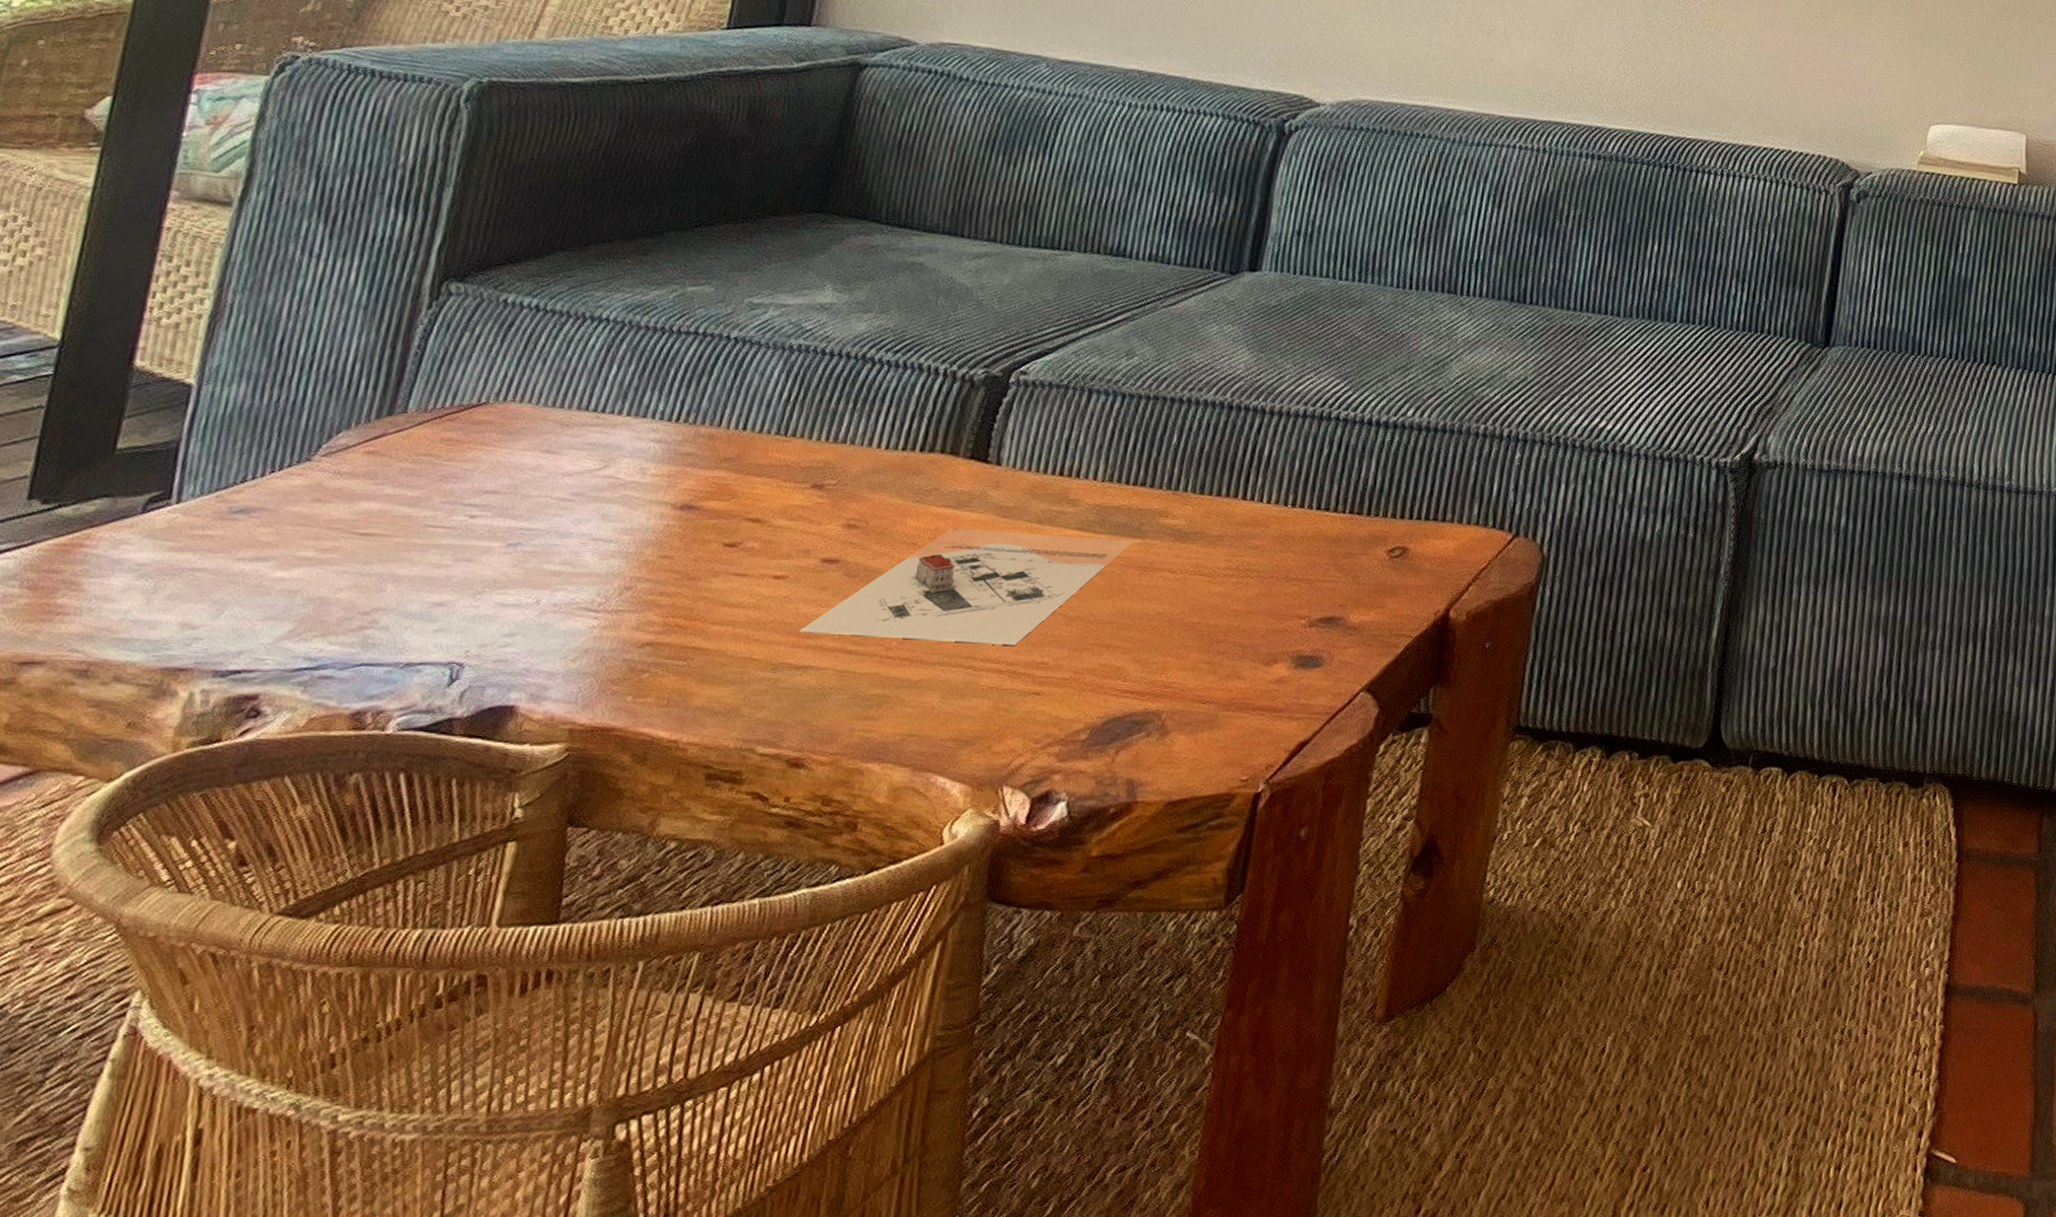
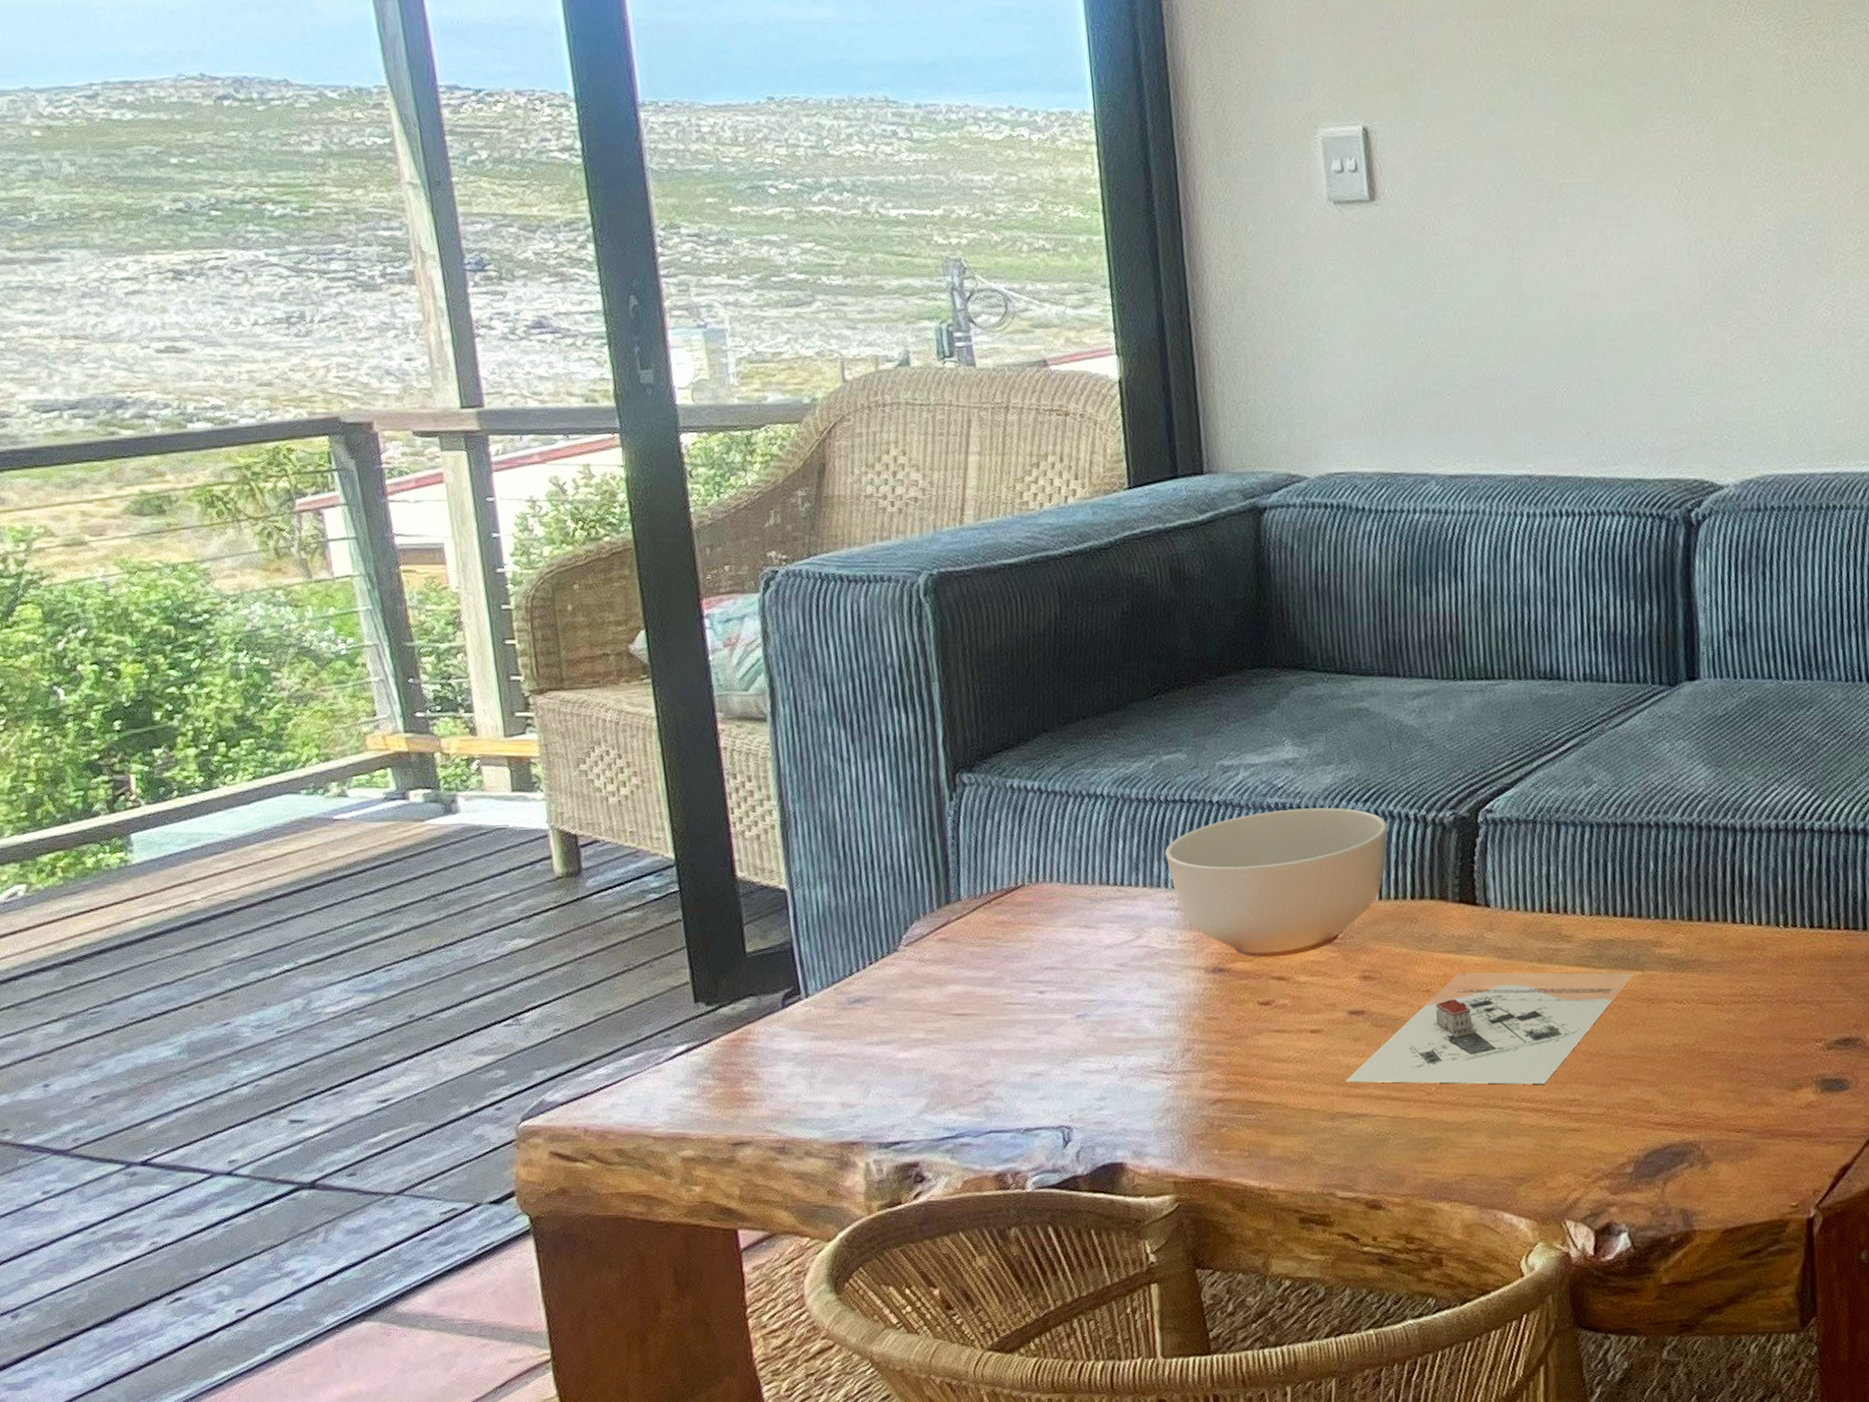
bowl: none [661,351,914,499] -> present [1164,807,1388,957]

